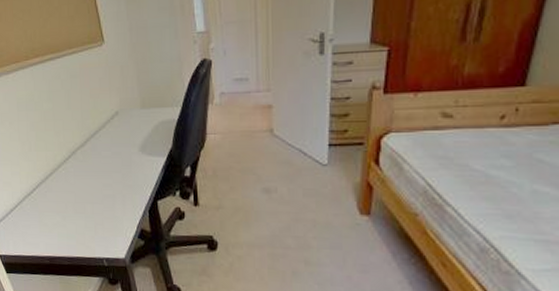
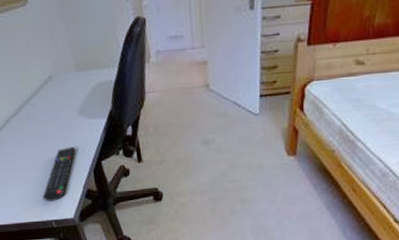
remote control: none [97,183,134,238] -> present [42,146,76,201]

